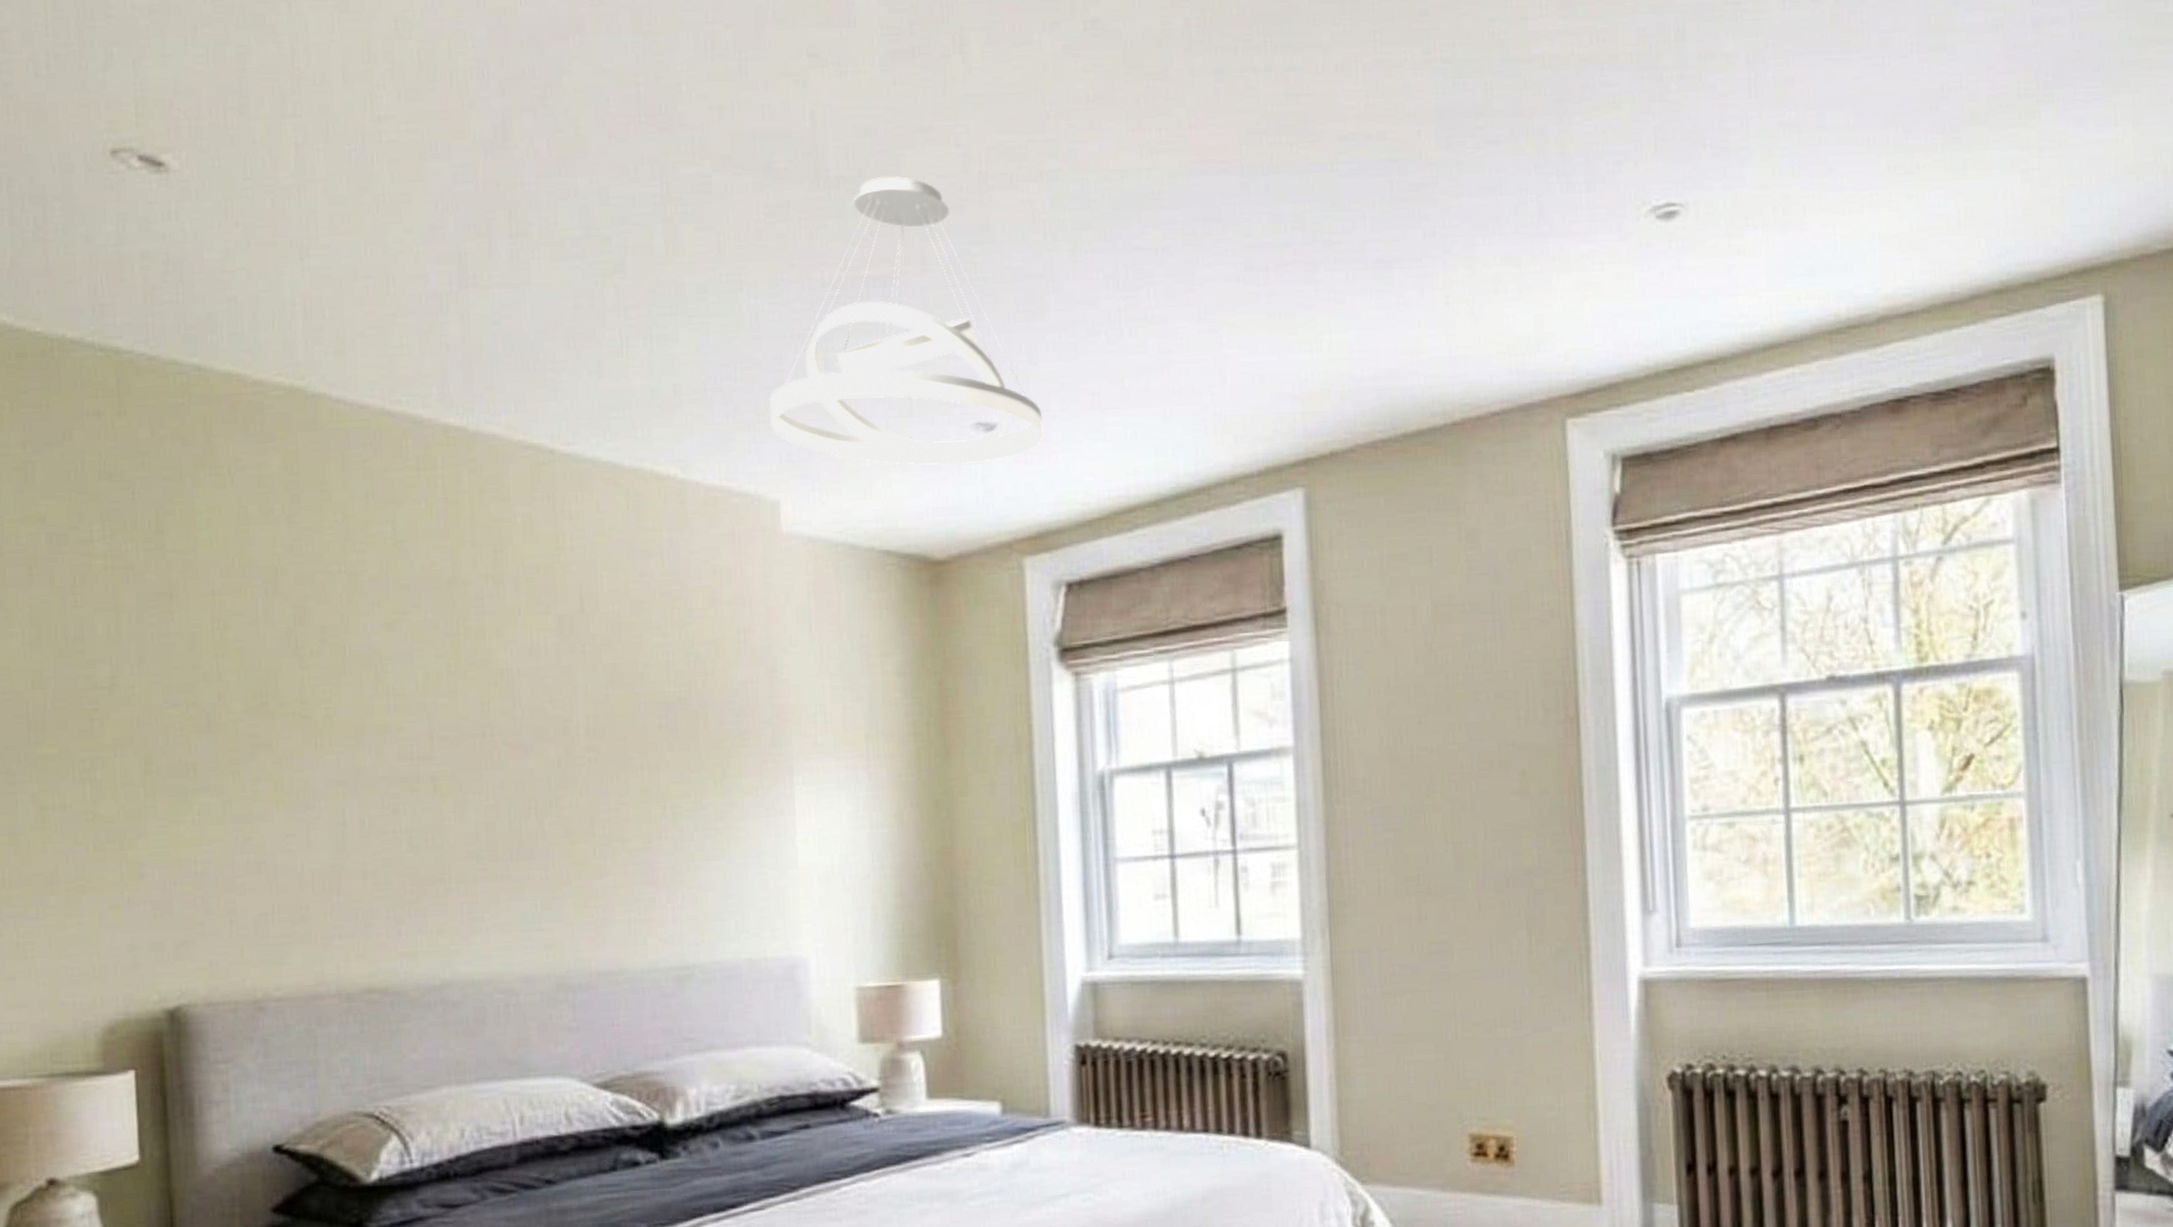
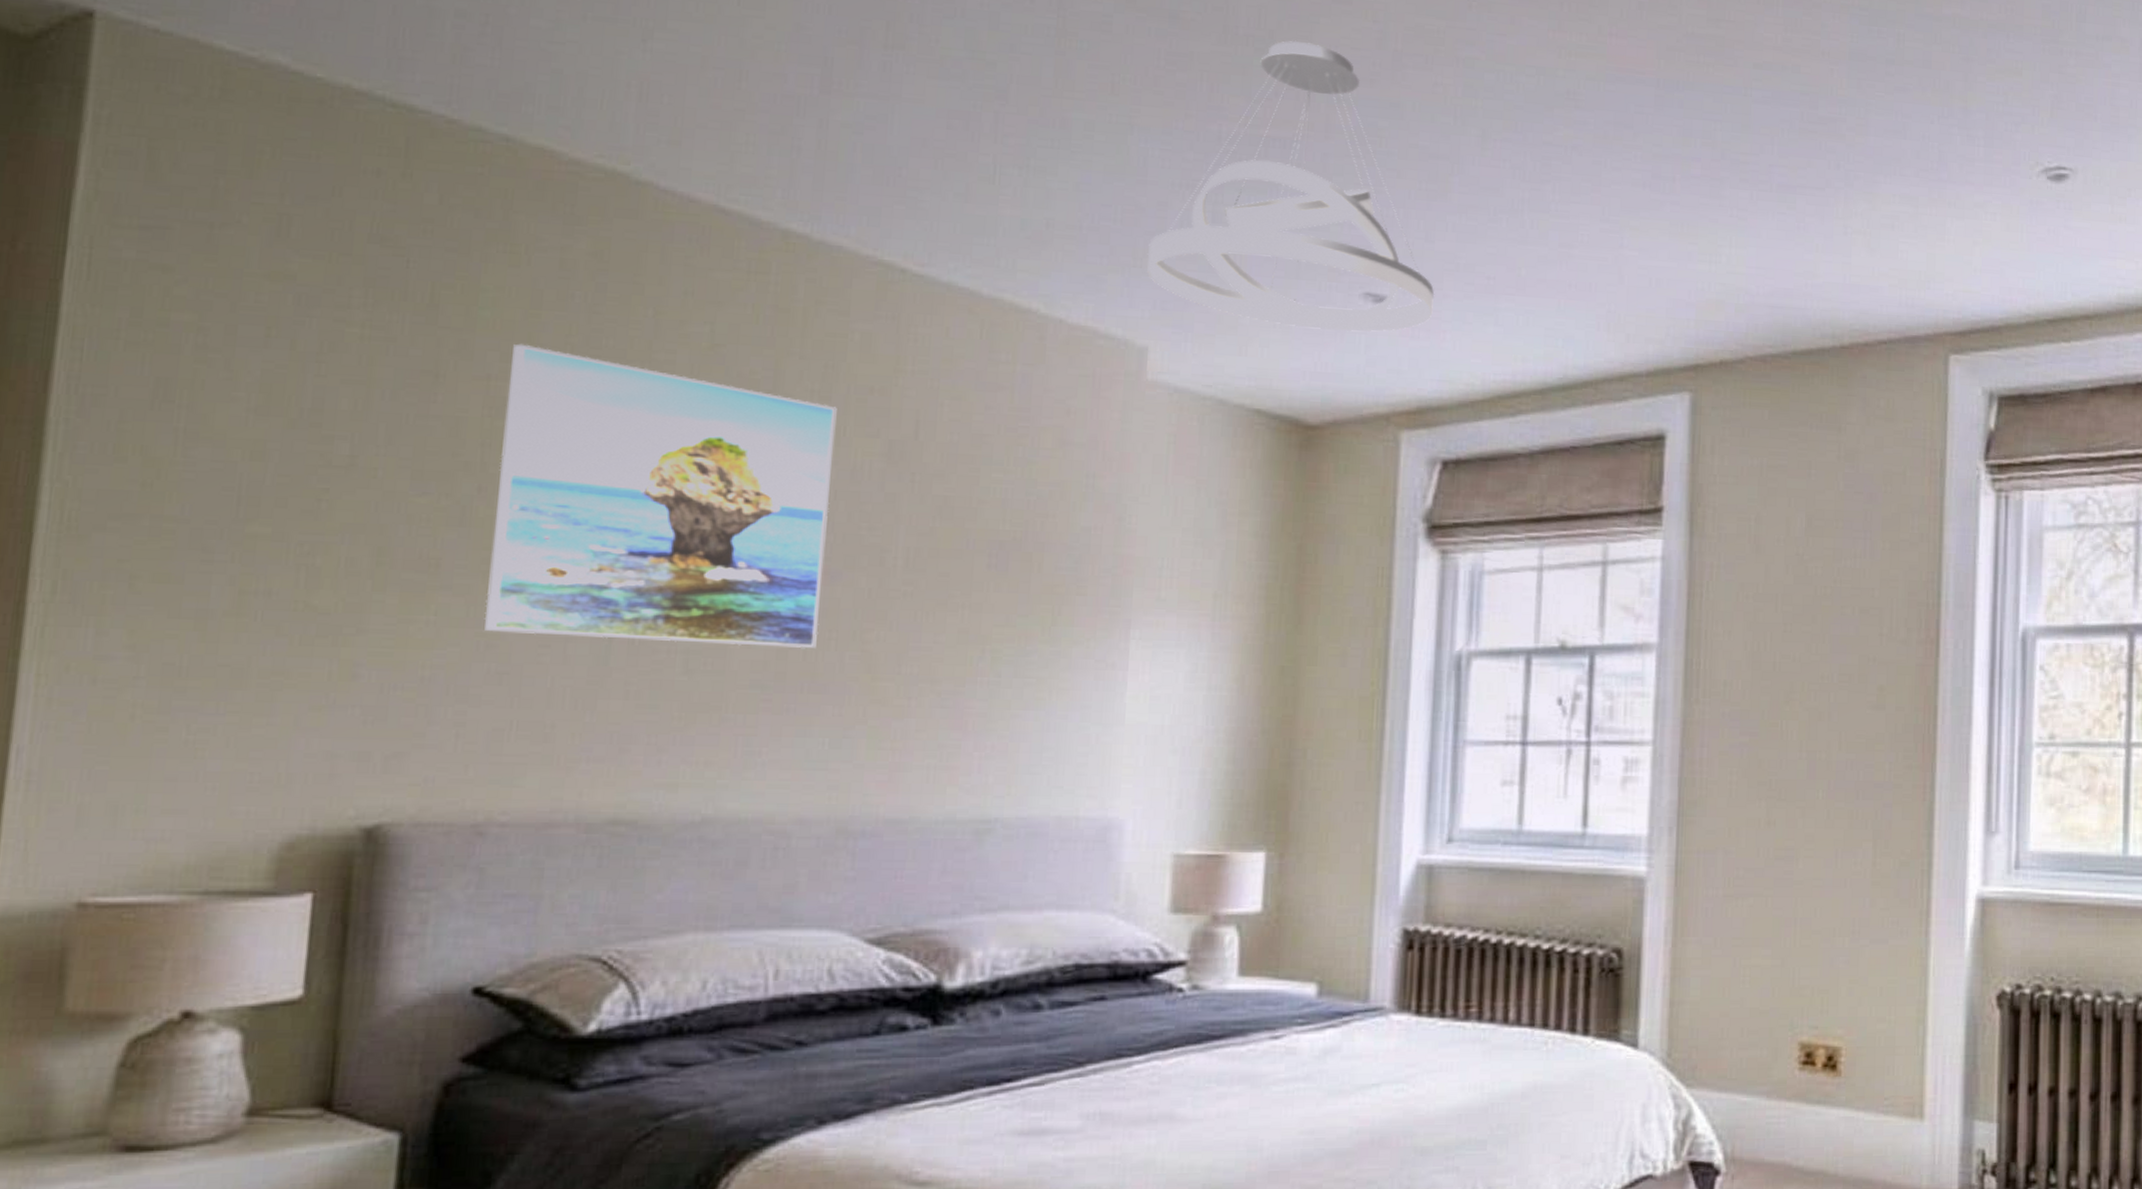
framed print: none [230,558,520,826] -> present [484,343,837,649]

